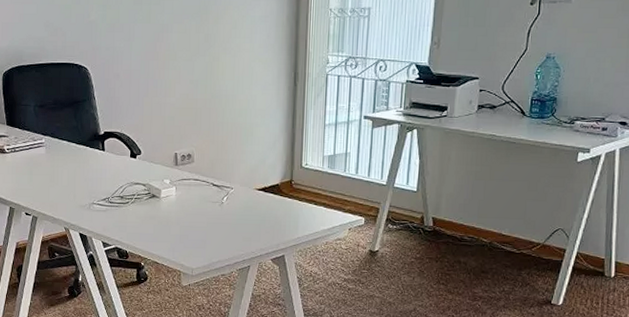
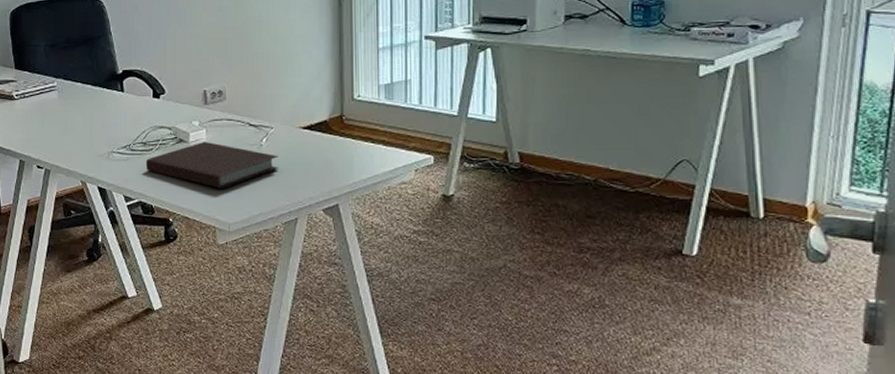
notebook: none [122,197,236,238] -> present [145,141,279,188]

